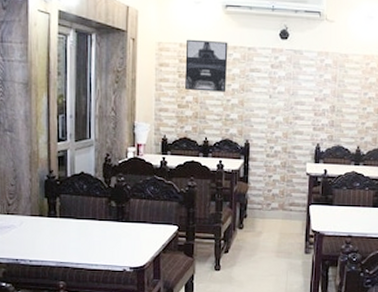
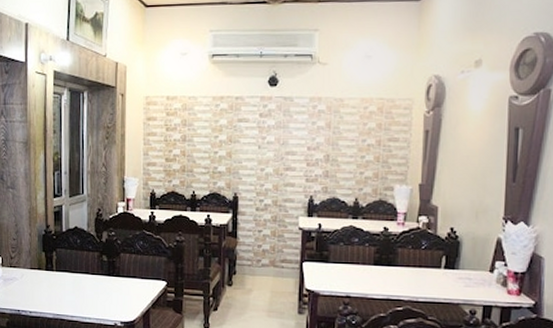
wall art: present [185,39,228,92] -> none [172,91,215,144]

